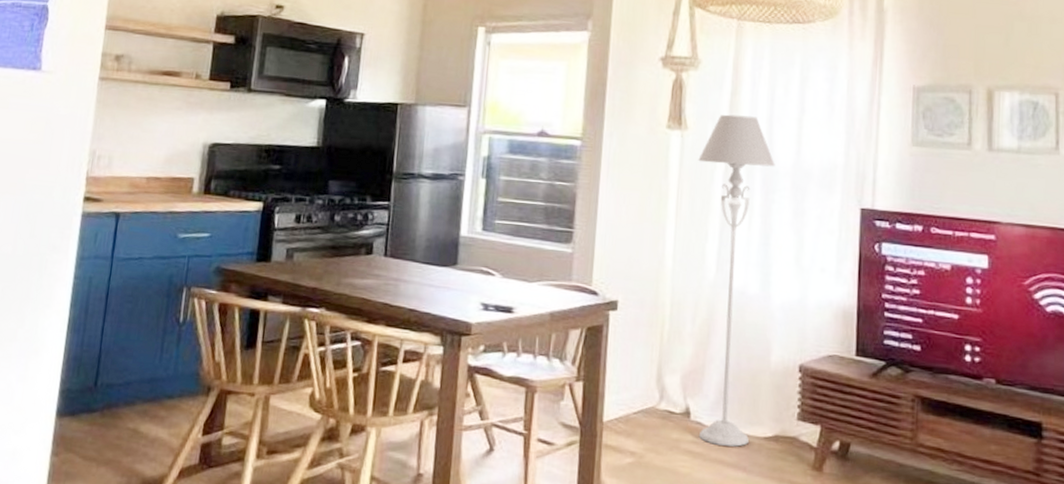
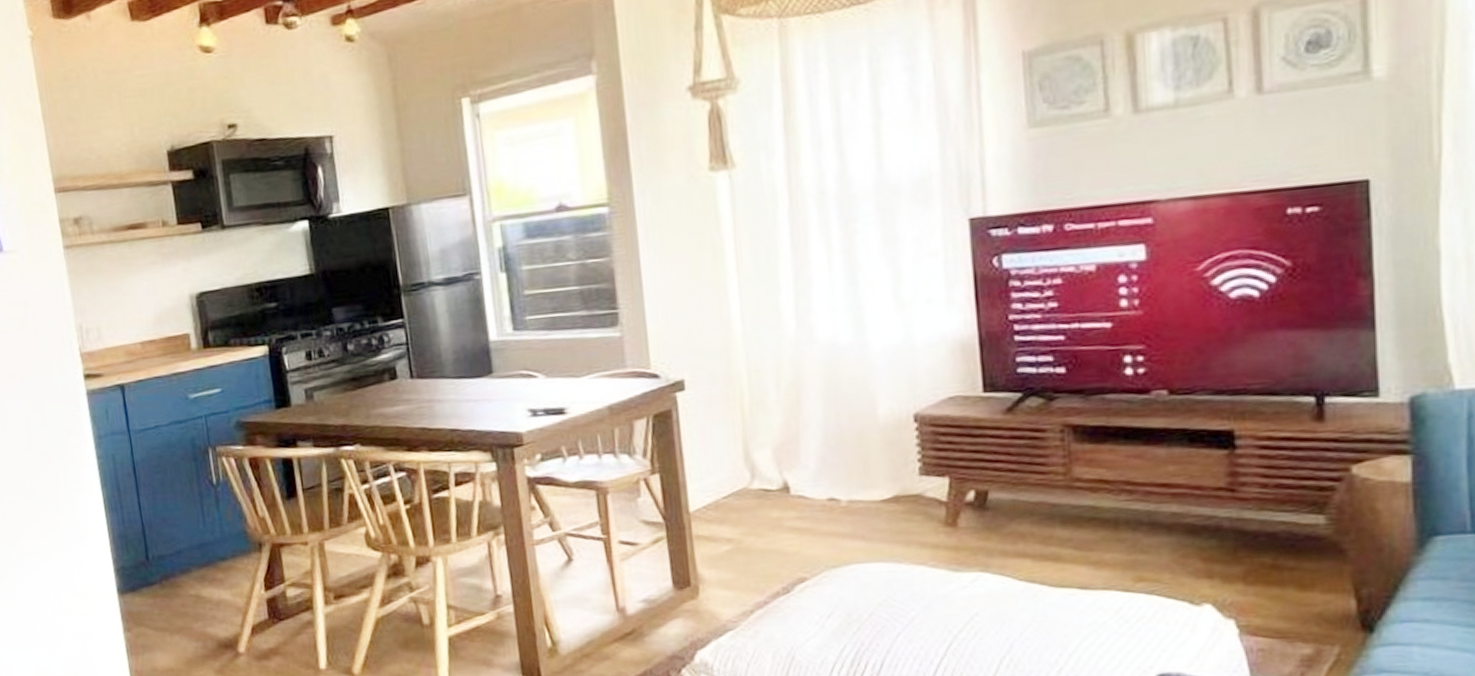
floor lamp: present [698,114,775,447] -> none [754,133,863,517]

